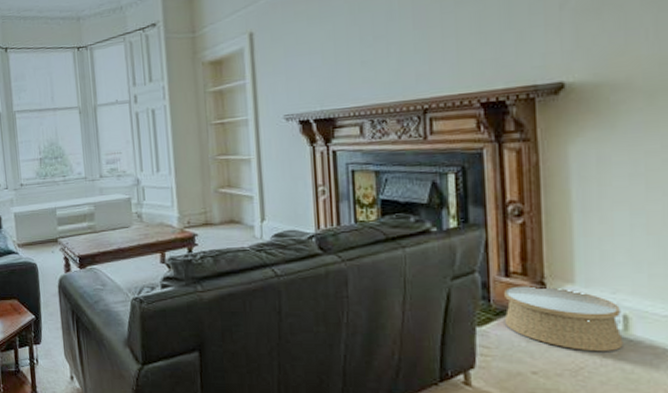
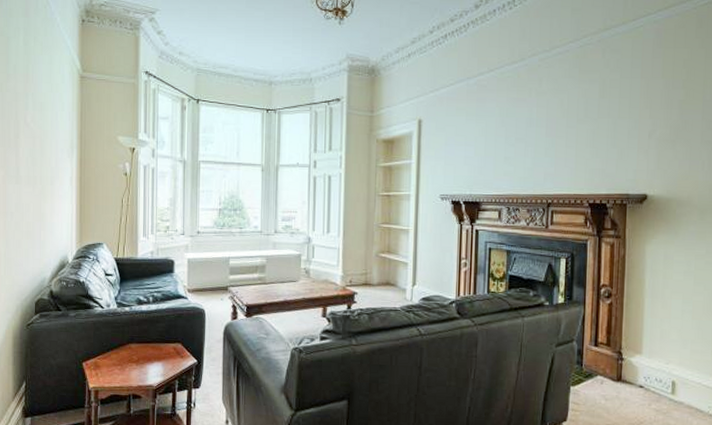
woven basket: present [504,286,623,352] -> none [591,354,671,410]

